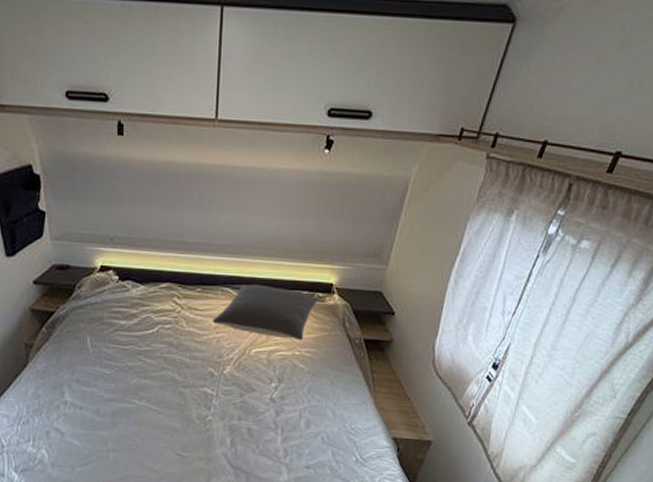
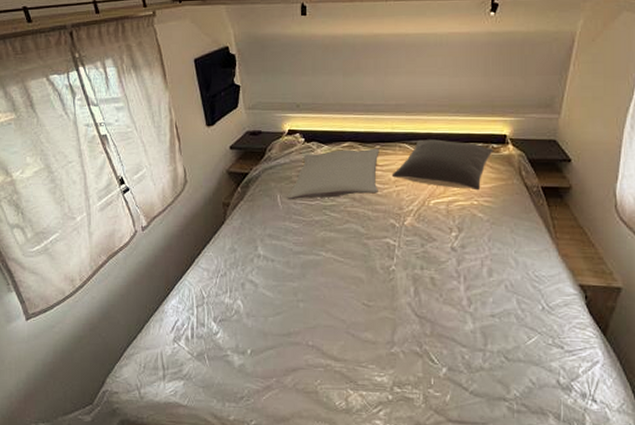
pillow: none [98,291,200,344] -> present [287,148,379,200]

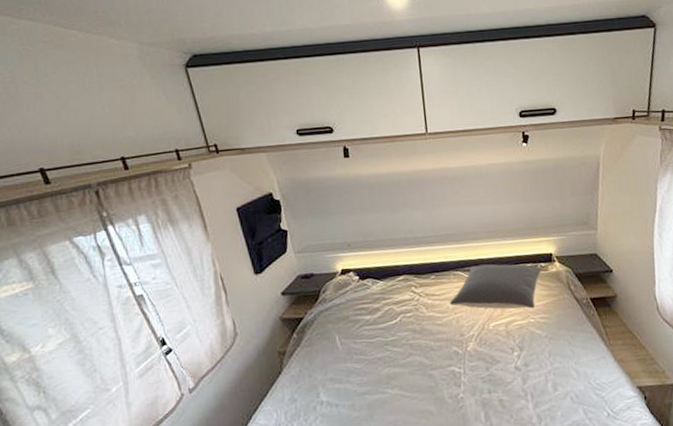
pillow: present [287,148,379,200] -> none [346,278,438,341]

